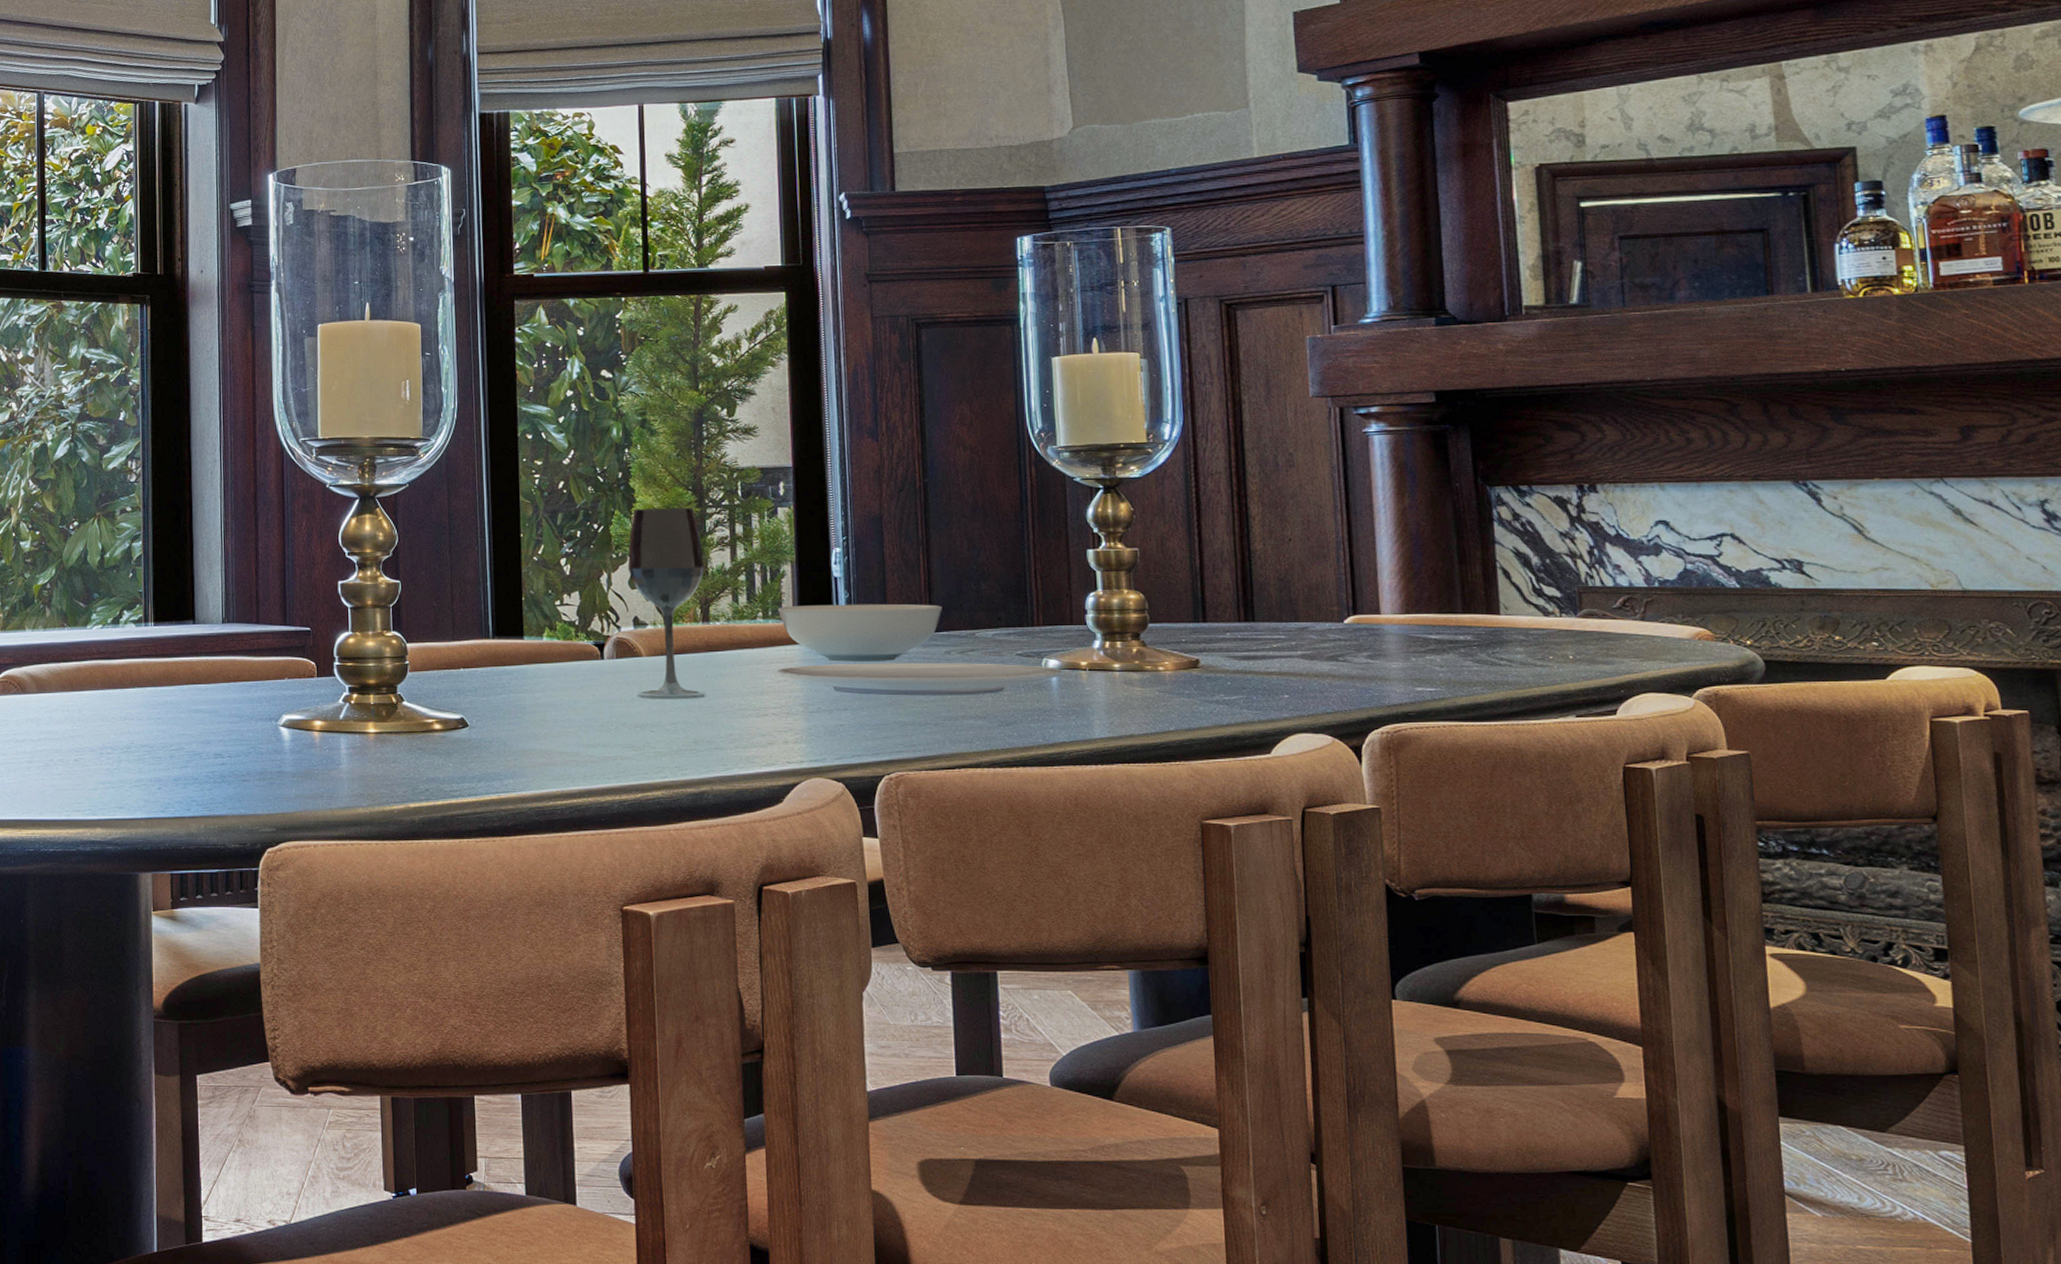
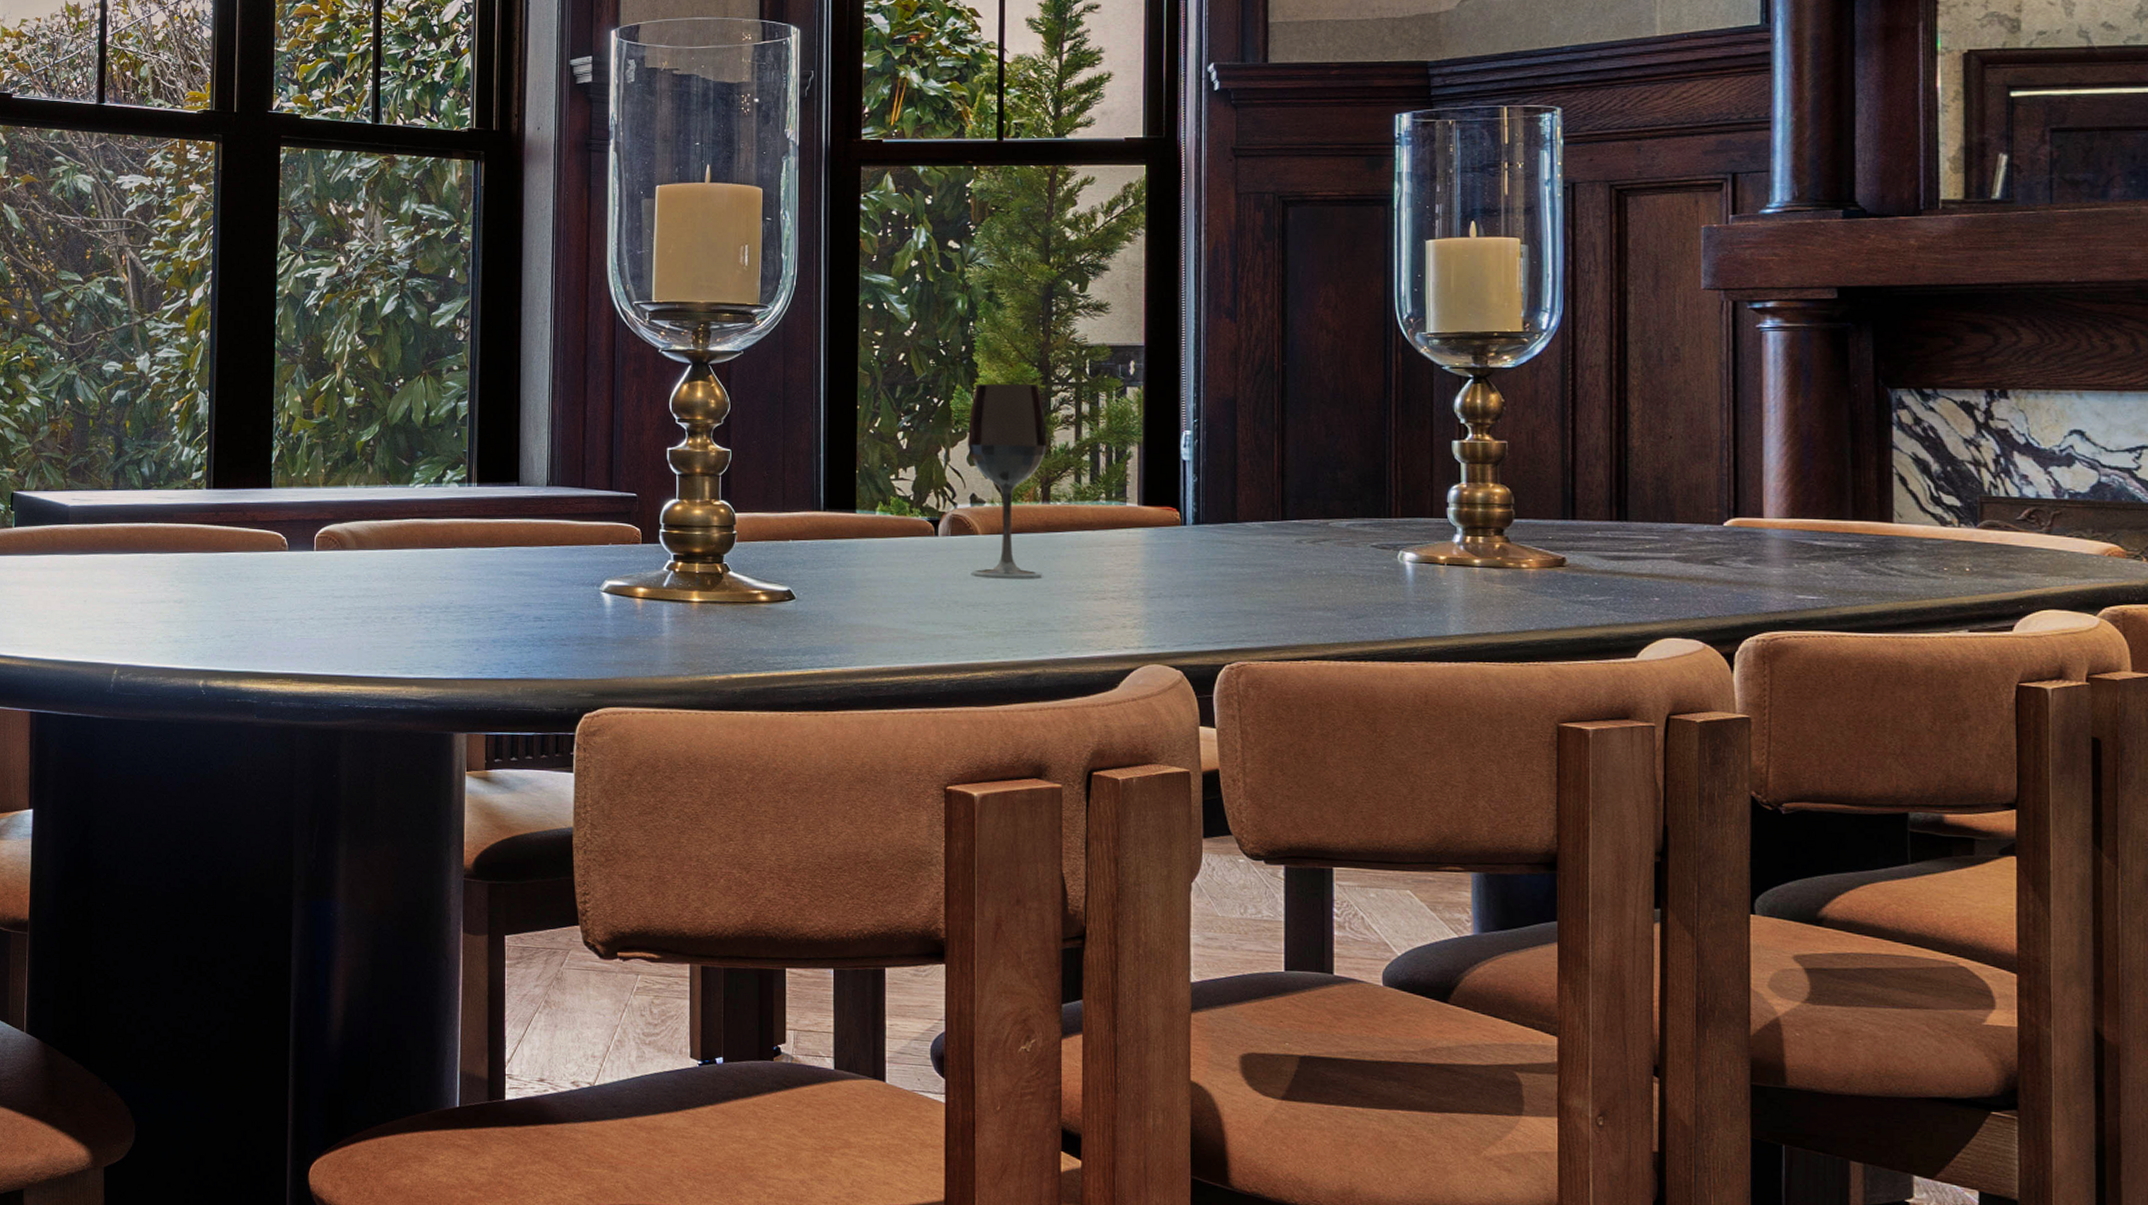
bowl: present [777,603,942,662] -> none [1121,488,1295,548]
plate: present [777,662,1062,696] -> none [1118,549,1419,586]

